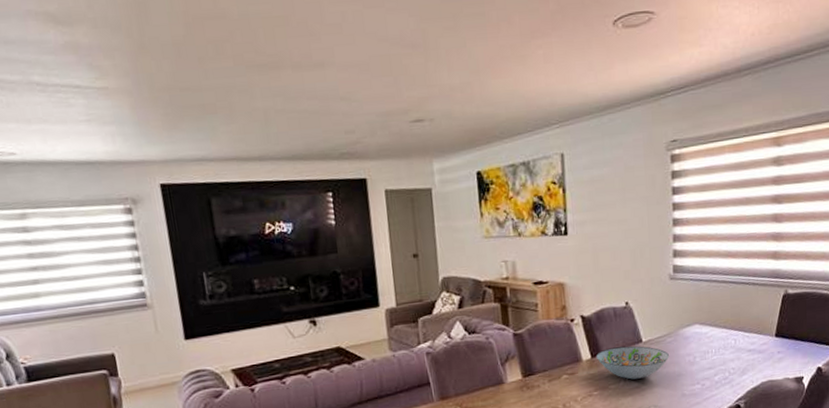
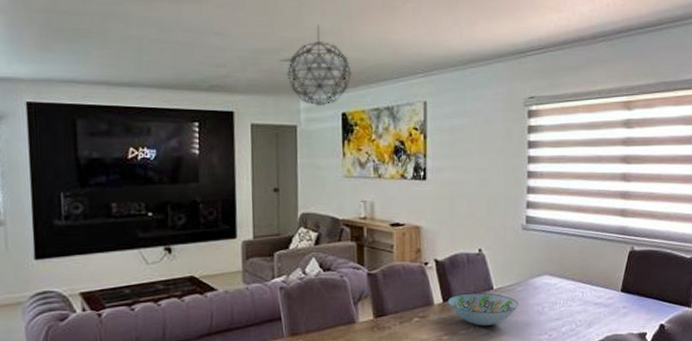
pendant light: none [417,81,484,167] -> present [287,24,352,106]

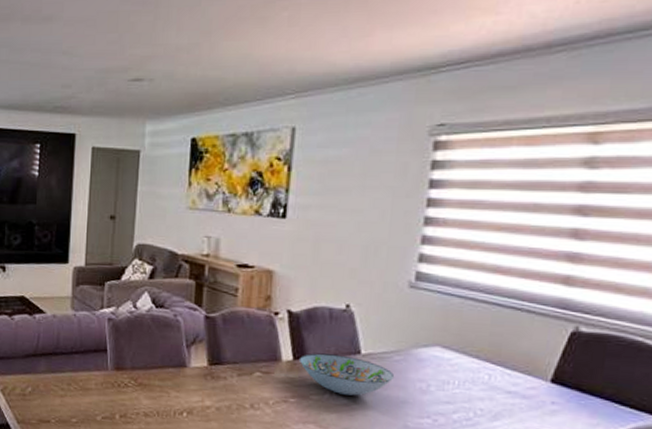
pendant light: present [287,24,352,106] -> none [134,40,207,130]

